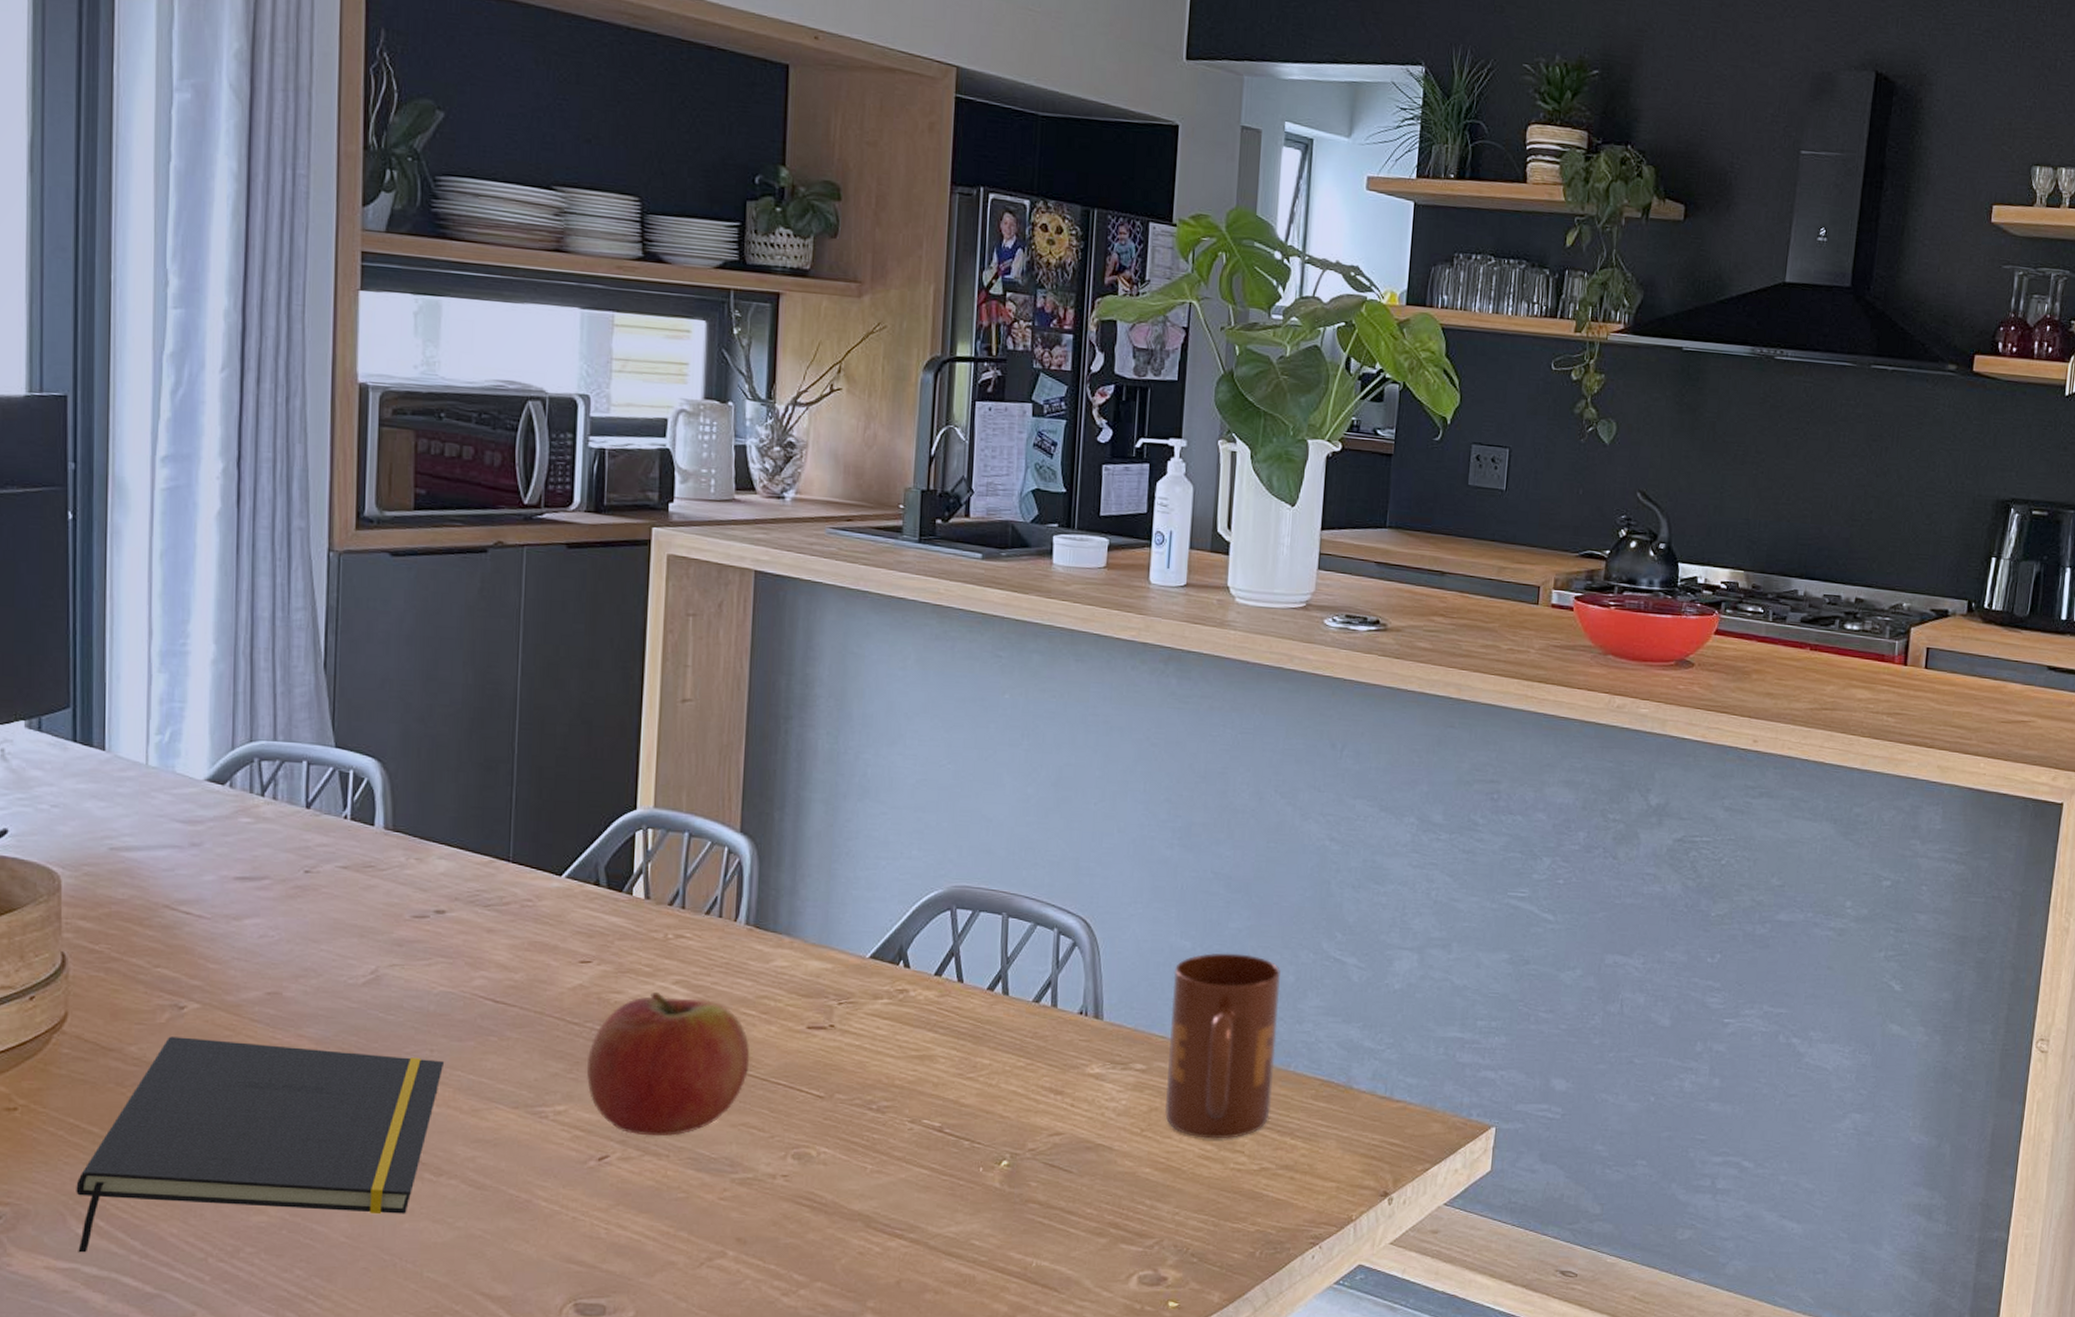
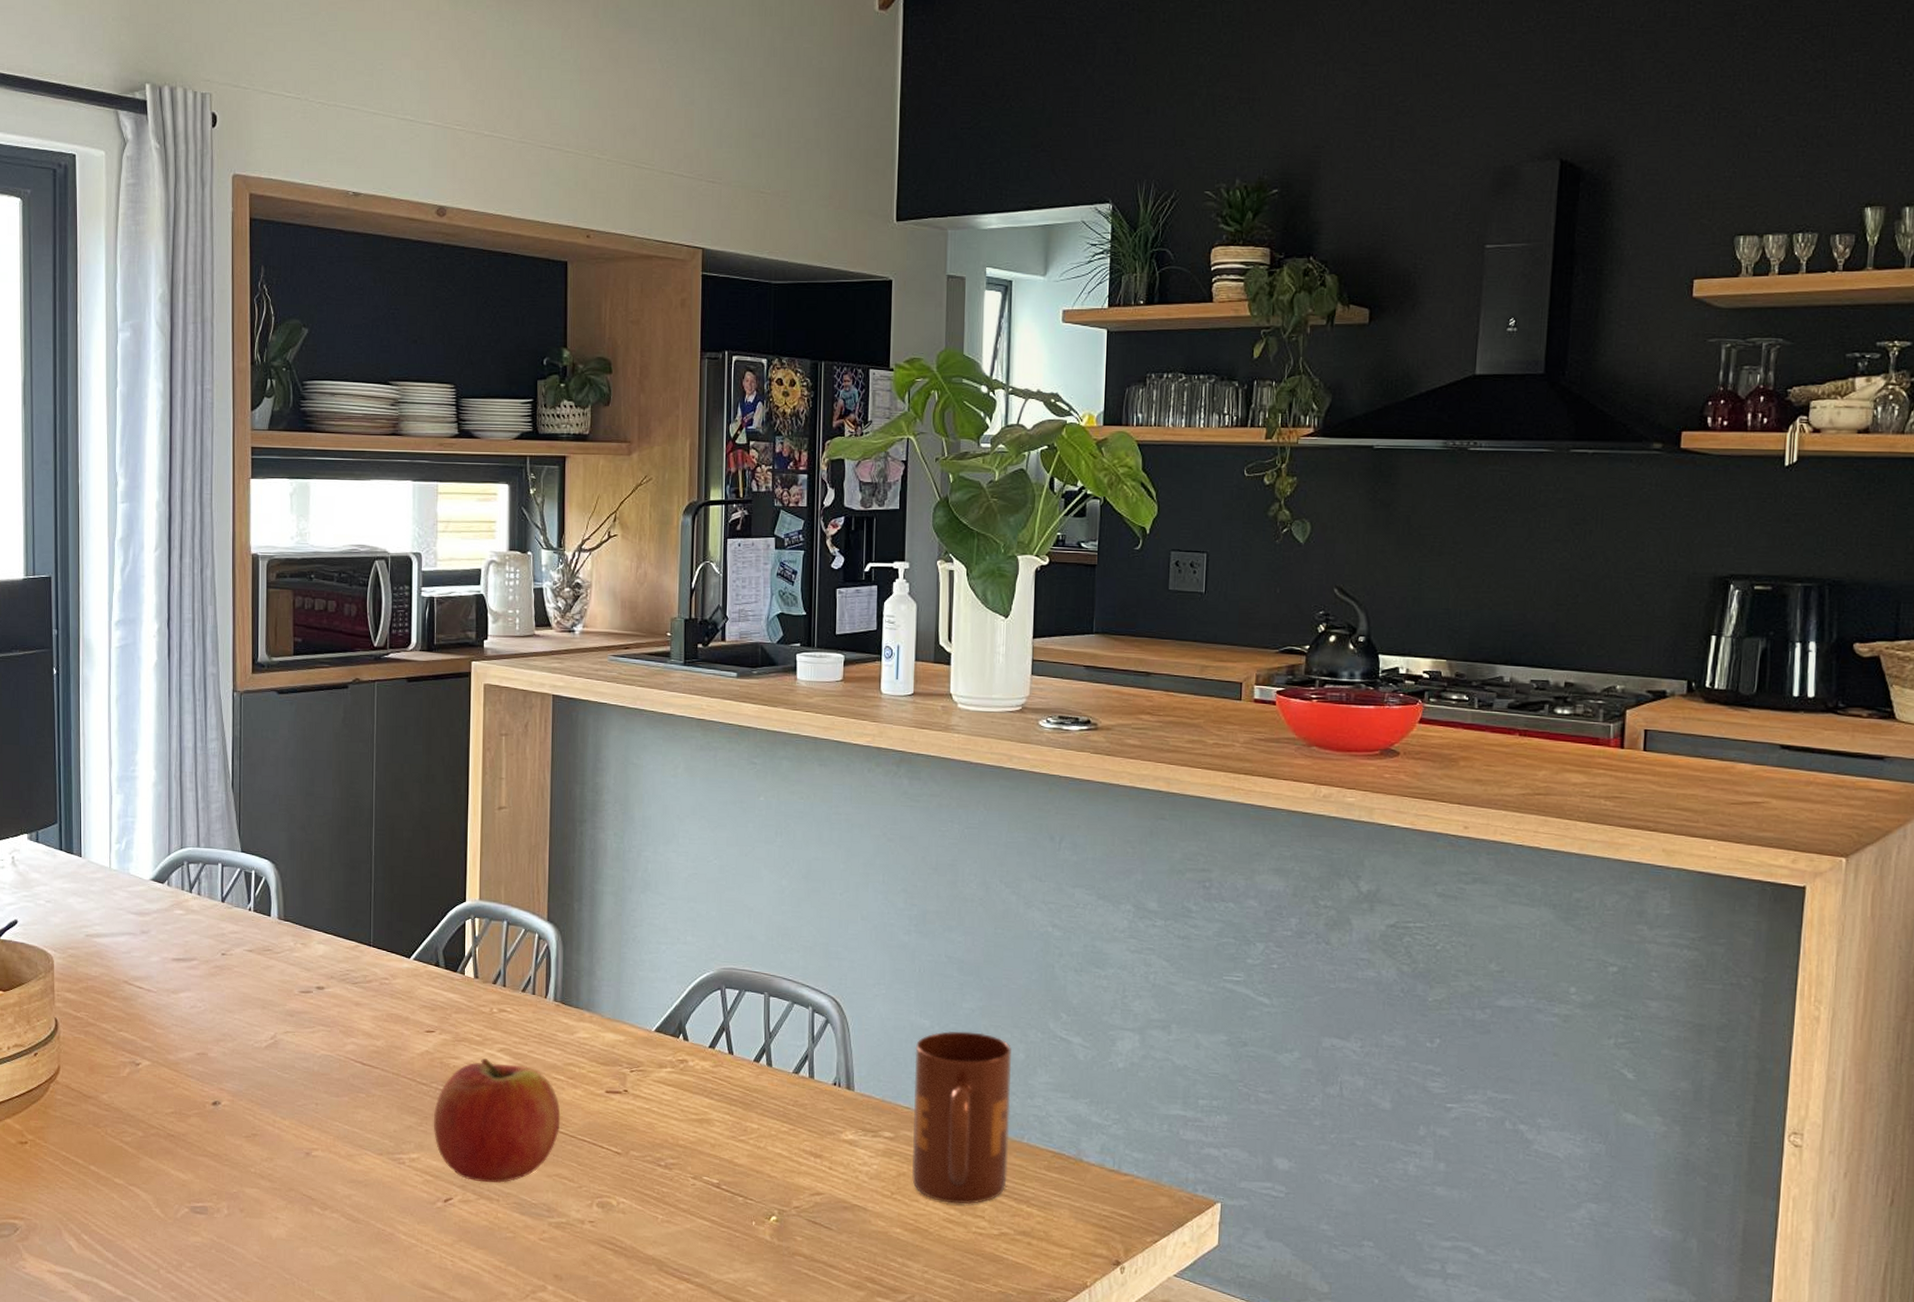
notepad: present [76,1036,445,1253] -> none [68,1087,327,1261]

